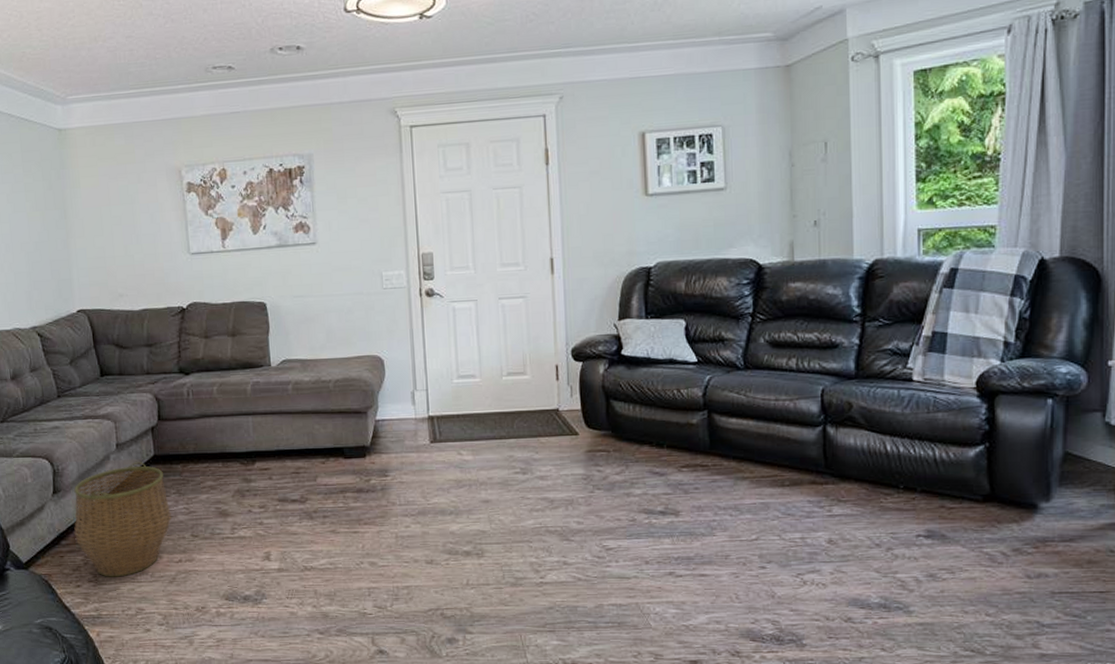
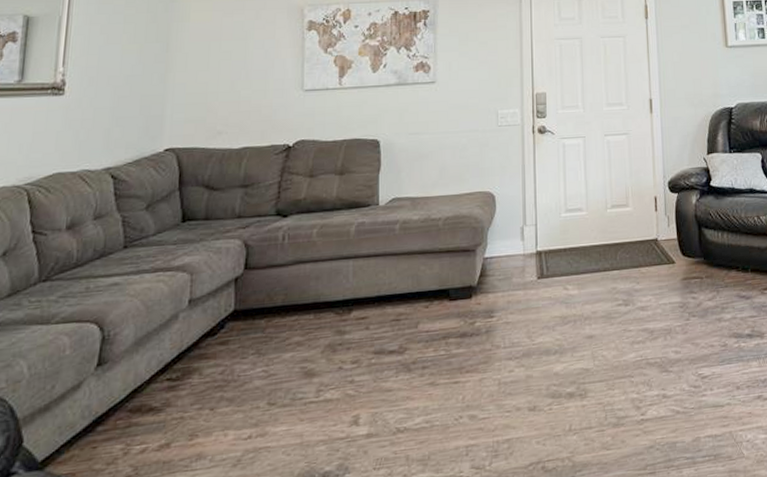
basket: present [73,462,172,577] -> none [116,319,246,468]

